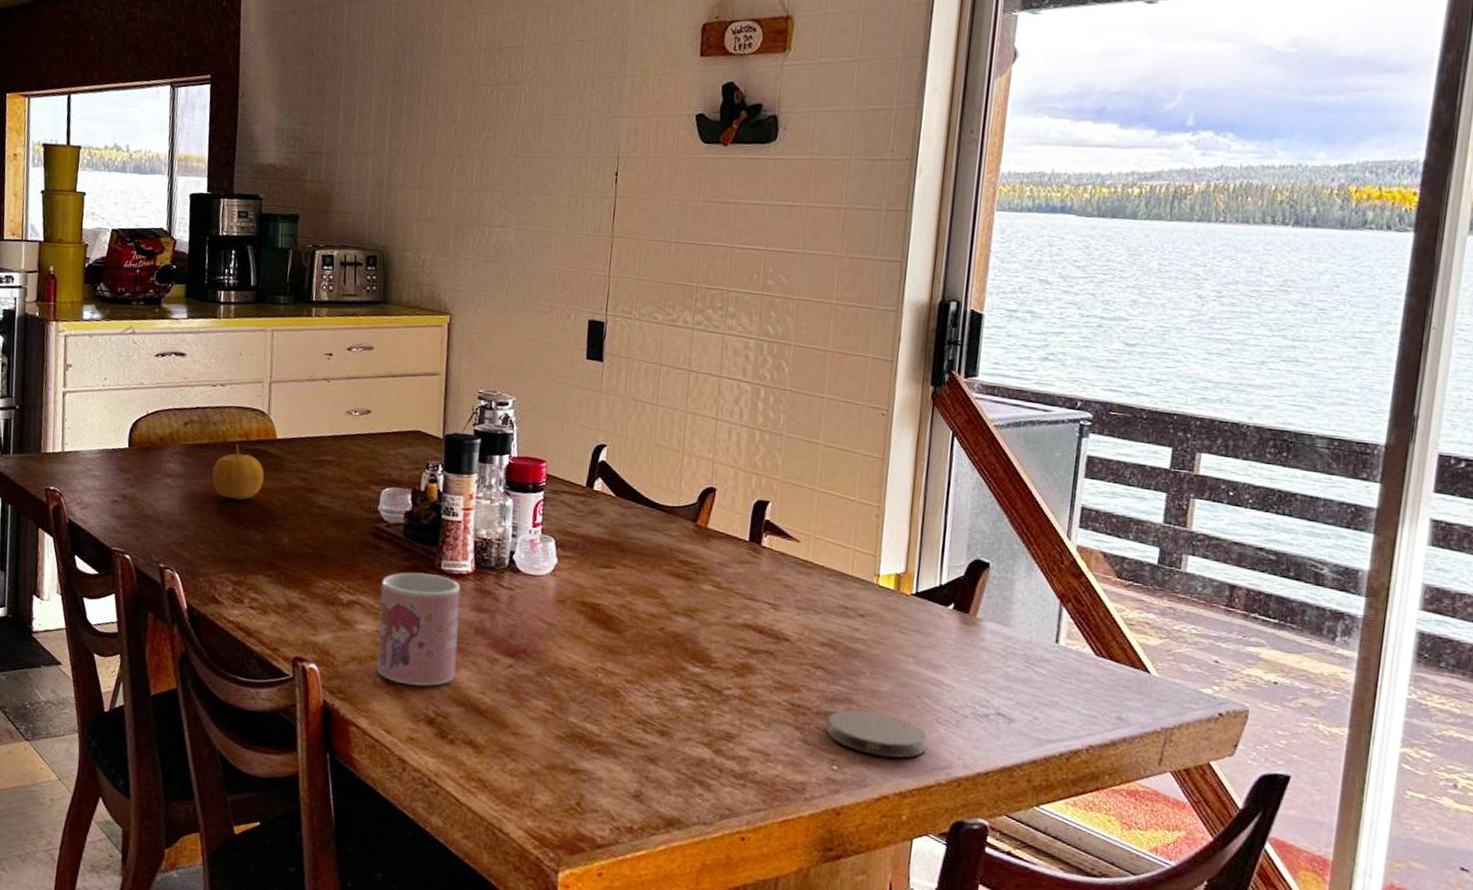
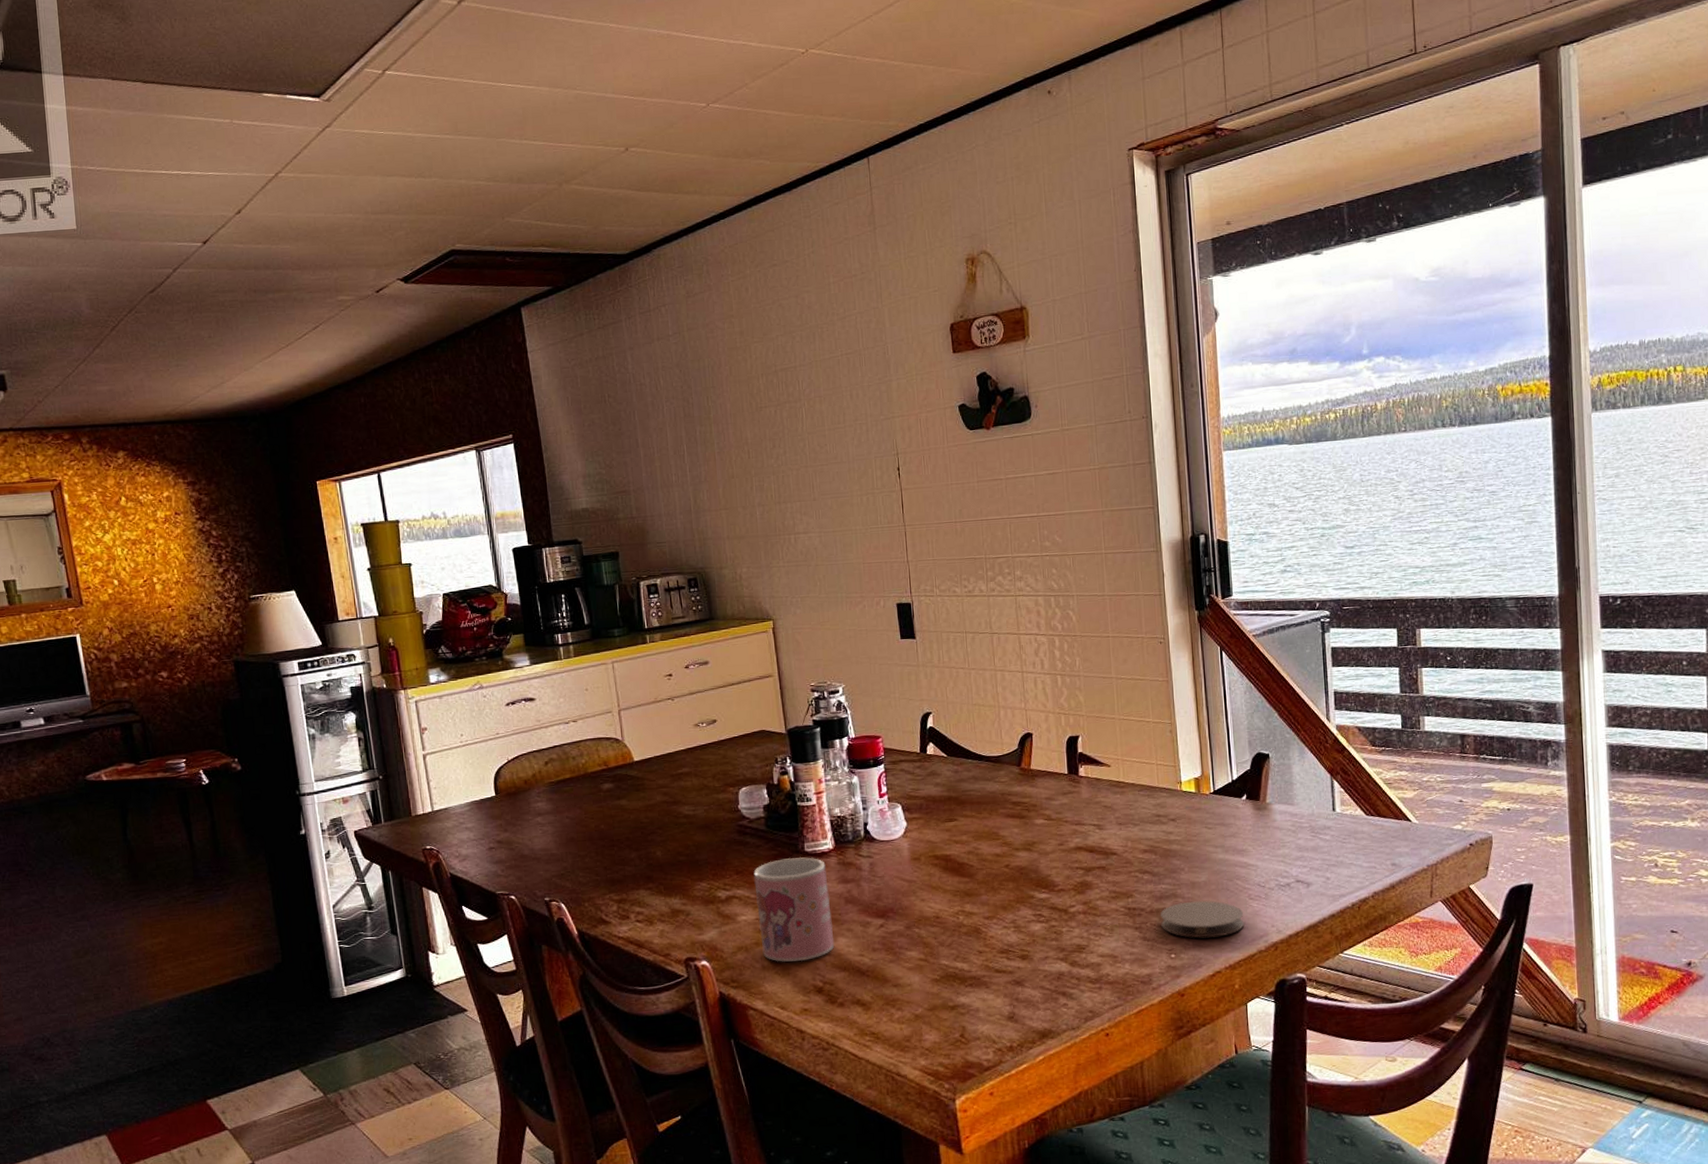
fruit: present [212,443,264,501] -> none [579,772,629,825]

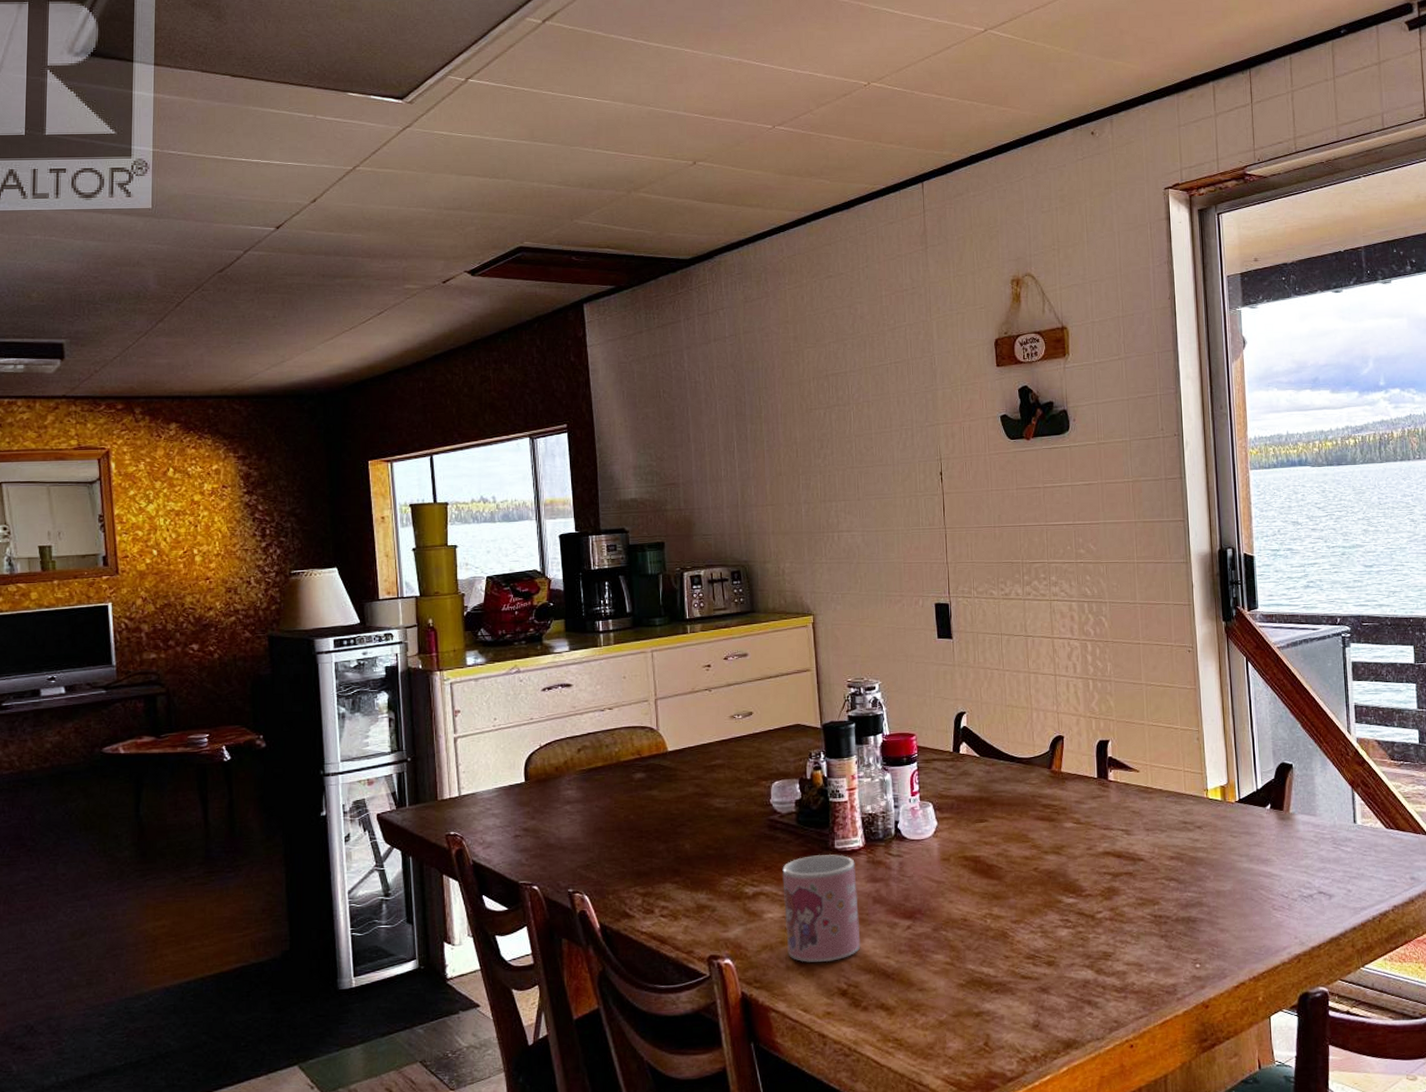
coaster: present [1160,900,1245,938] -> none [1186,910,1268,948]

